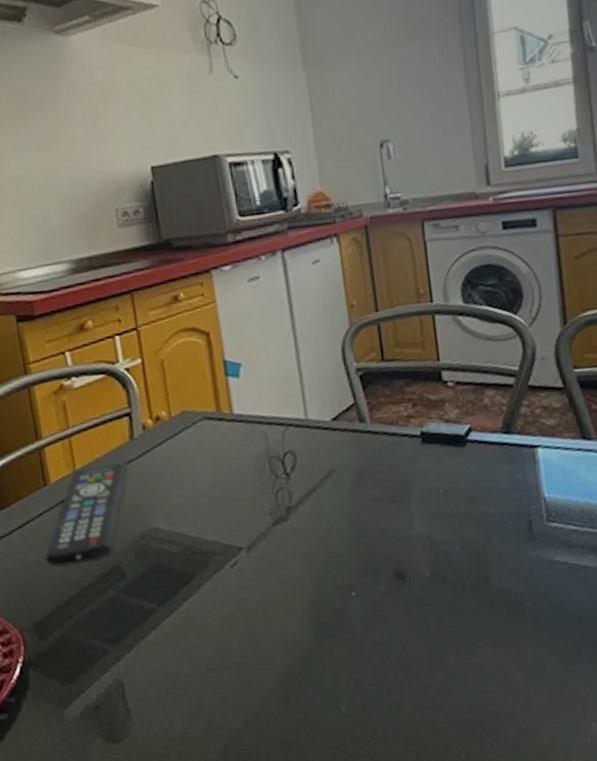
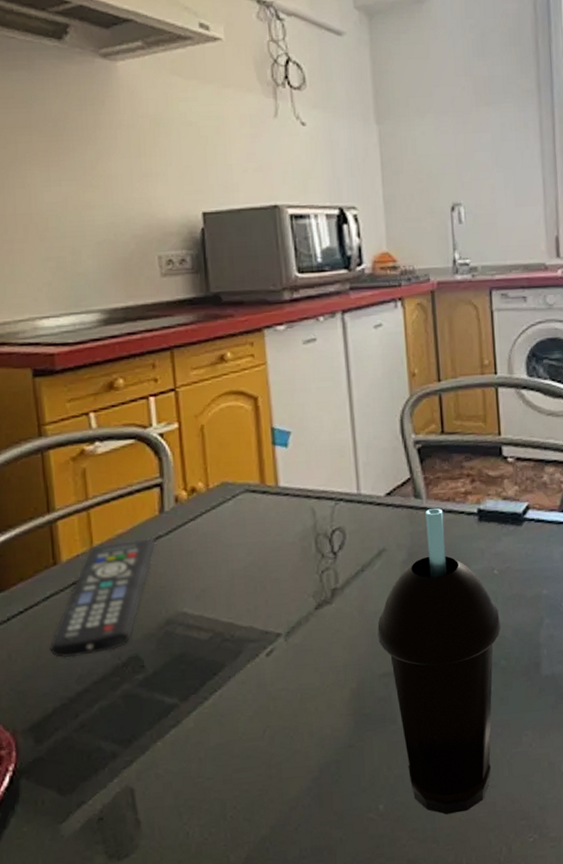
cup: none [330,431,449,718] -> present [377,508,501,815]

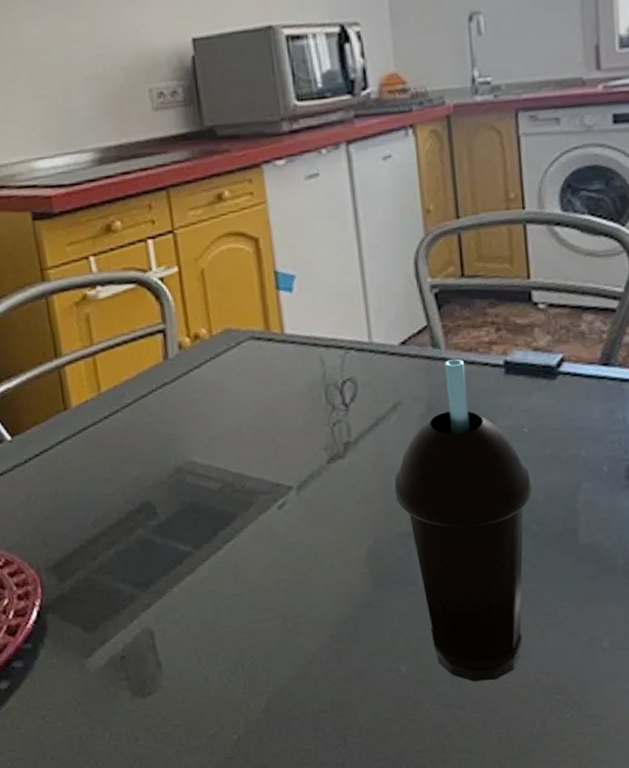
remote control: present [49,538,155,658] -> none [65,385,161,502]

